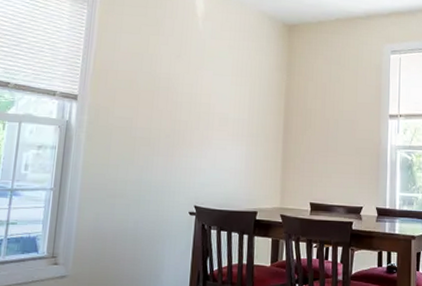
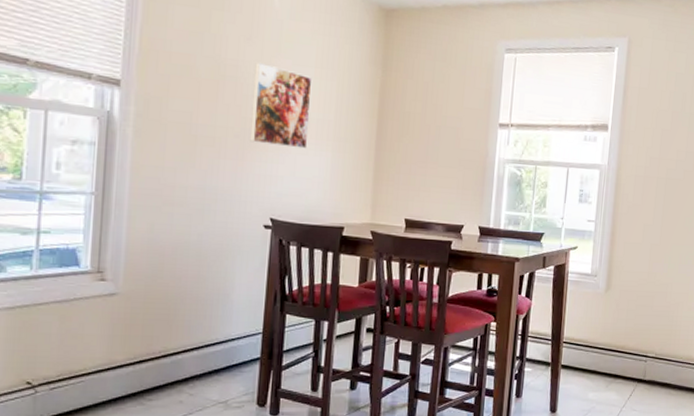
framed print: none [178,74,230,144] -> present [250,61,313,149]

